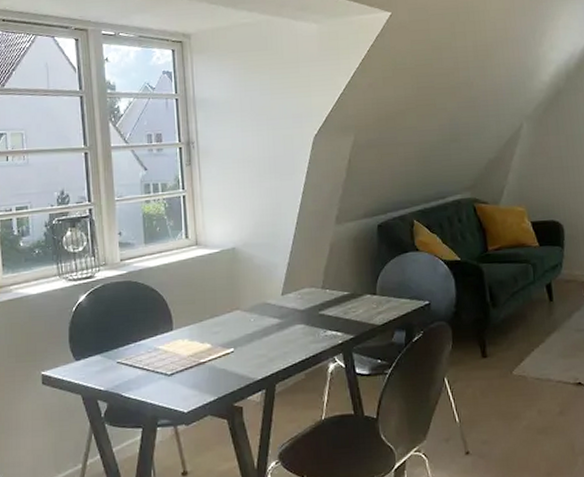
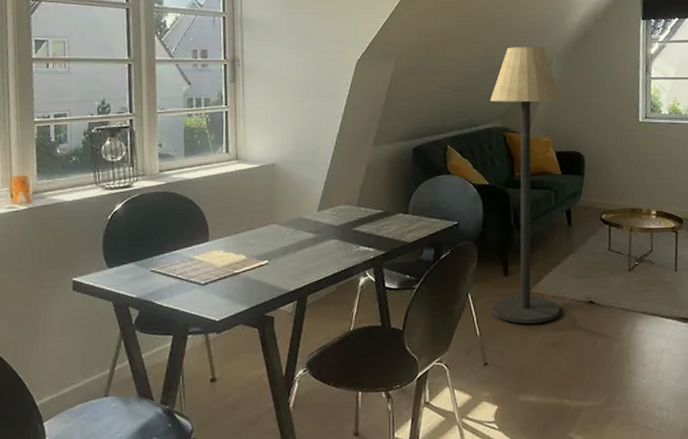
floor lamp: none [456,109,546,409] -> present [490,46,561,324]

